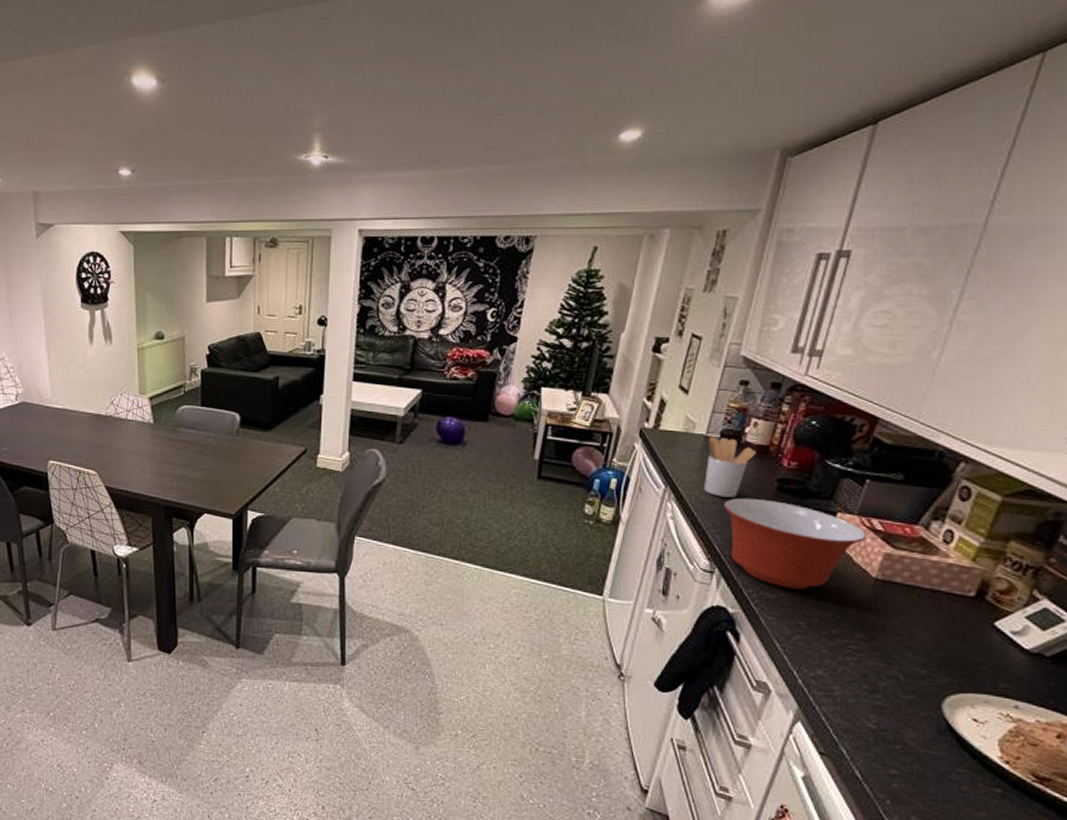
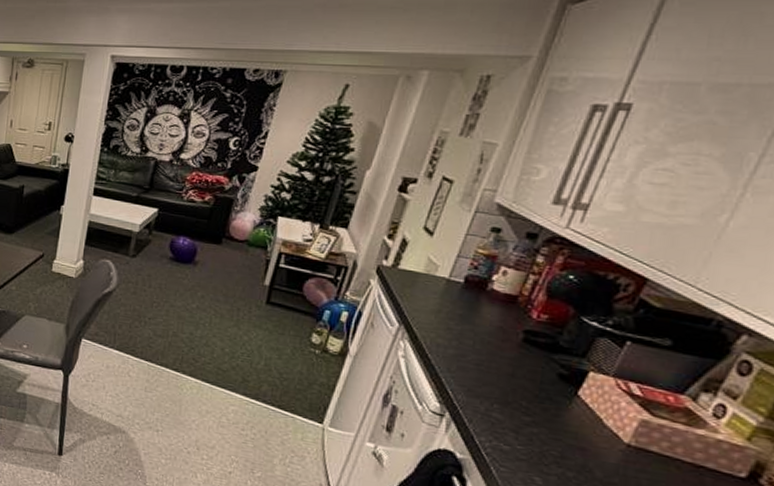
utensil holder: present [704,437,756,497] -> none [441,280,503,344]
mixing bowl: present [724,497,866,590] -> none [461,344,622,446]

